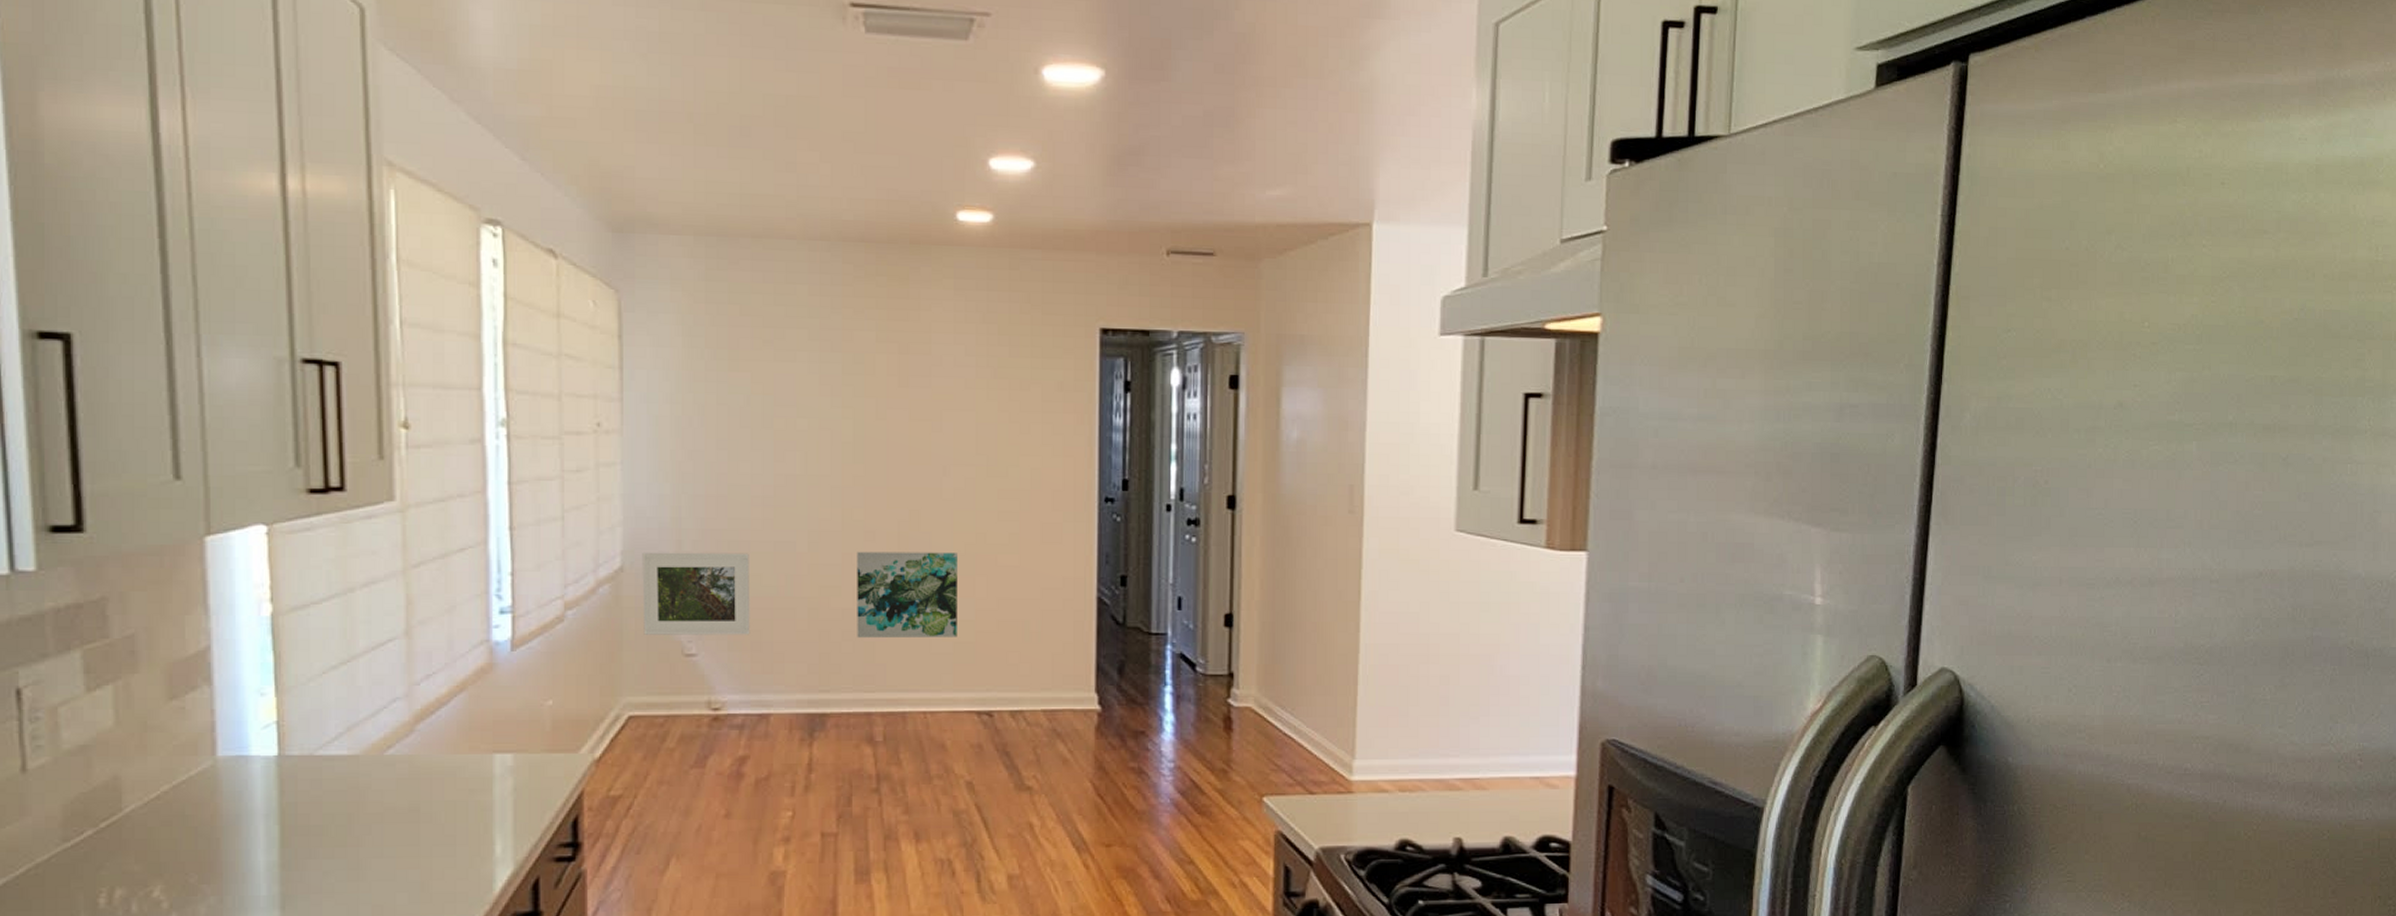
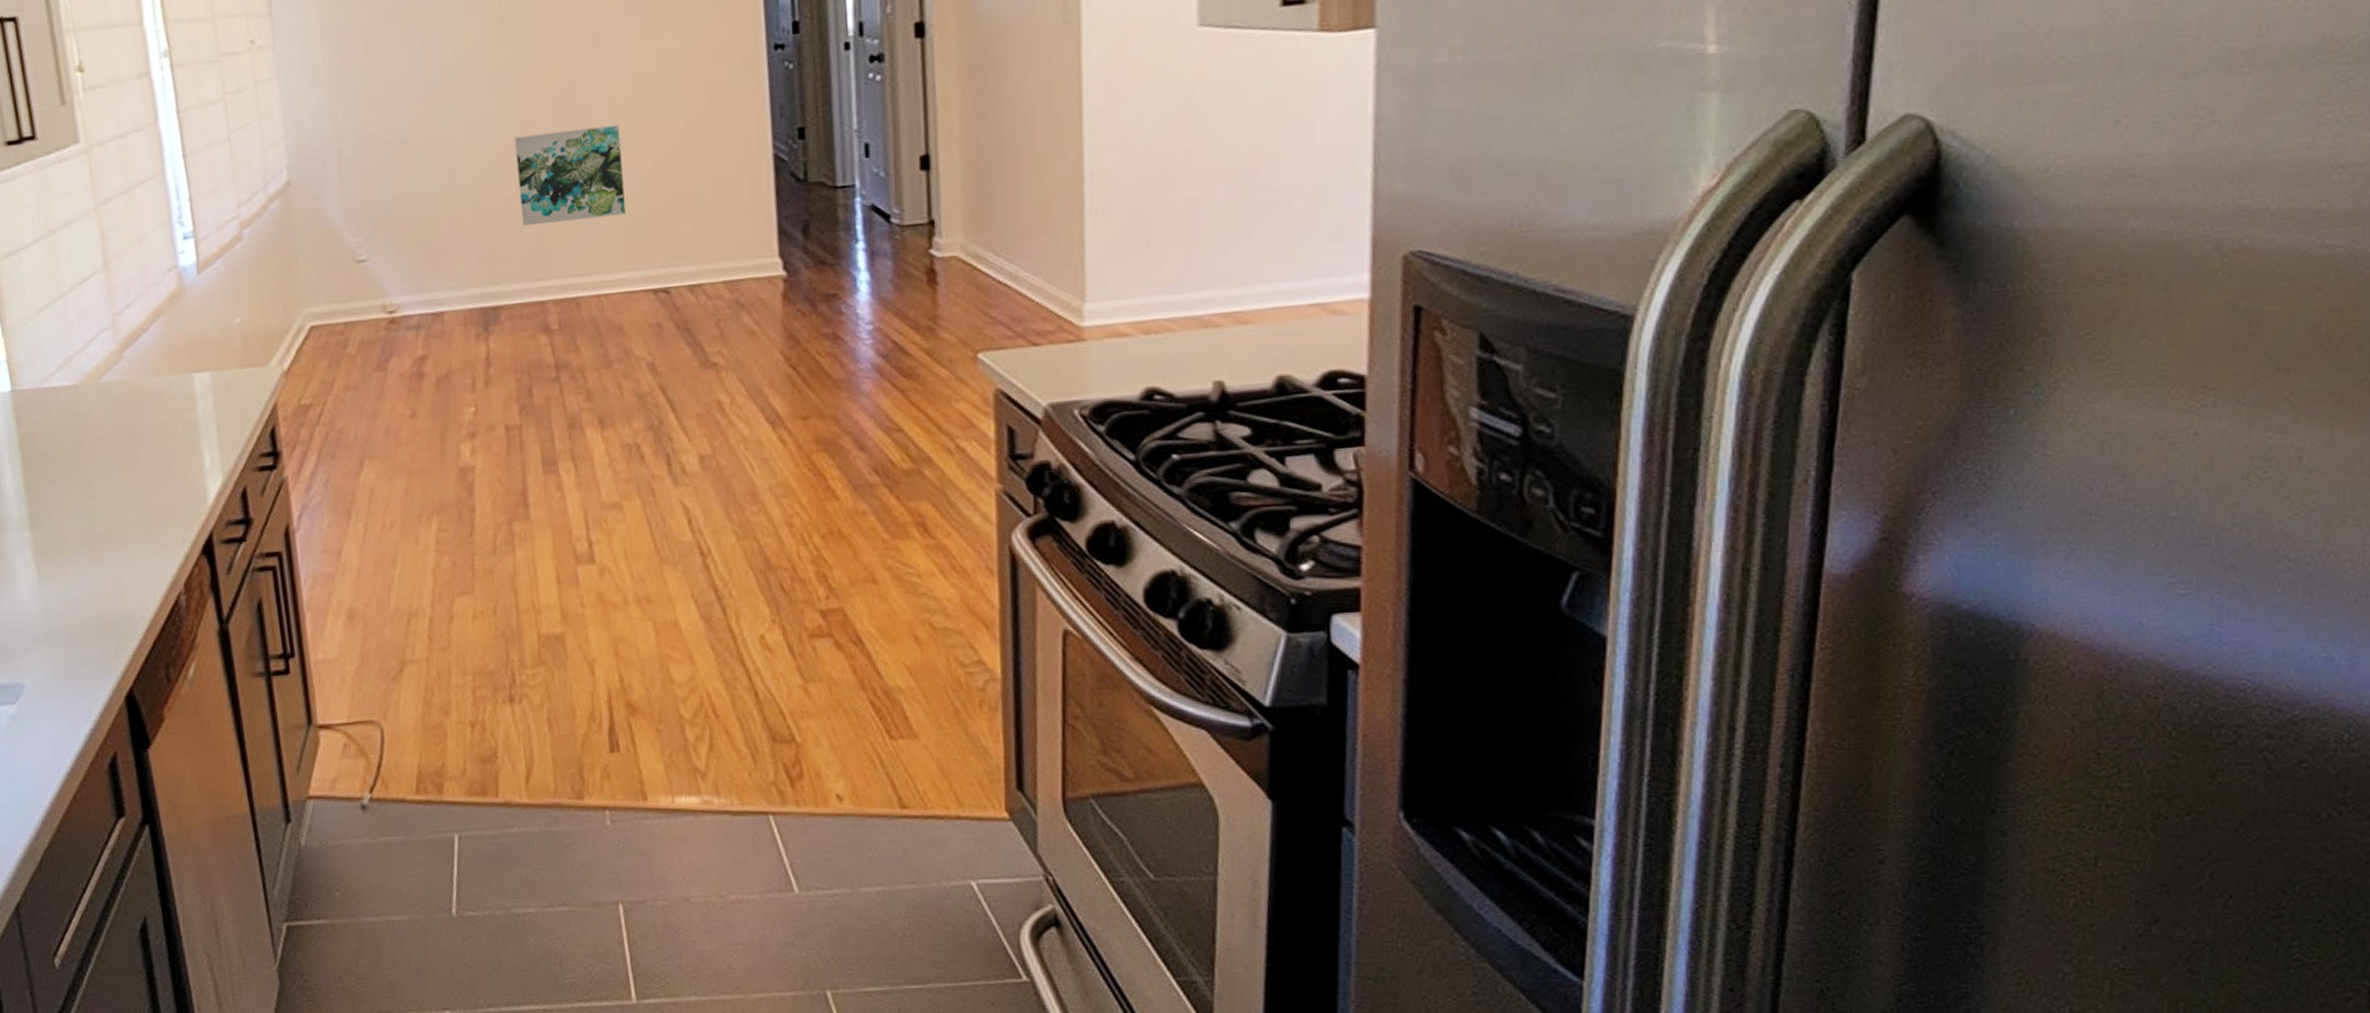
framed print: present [642,552,750,635] -> none [306,152,417,246]

